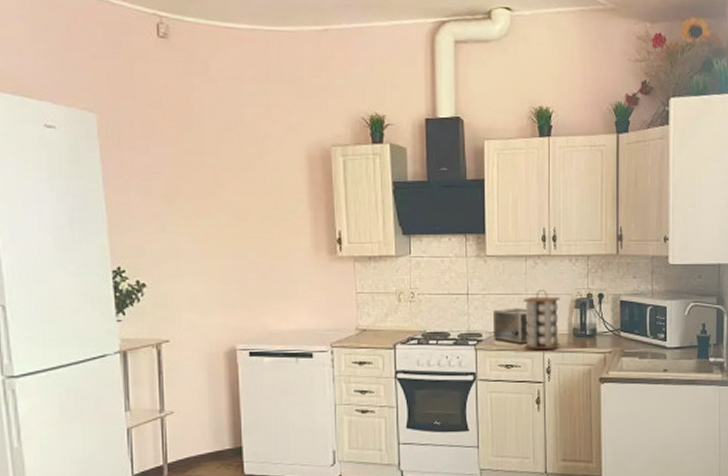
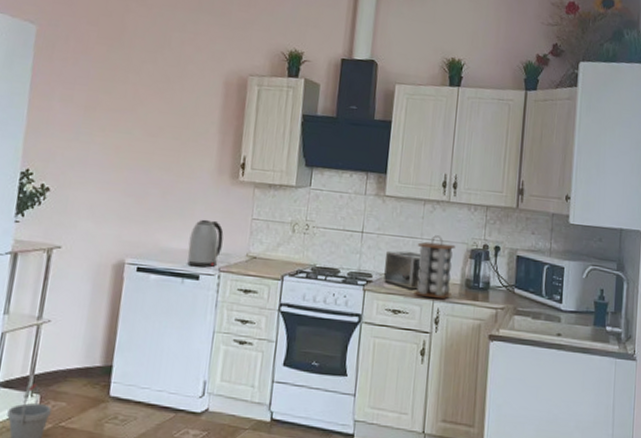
kettle: none [297,298,330,345] -> present [187,219,224,268]

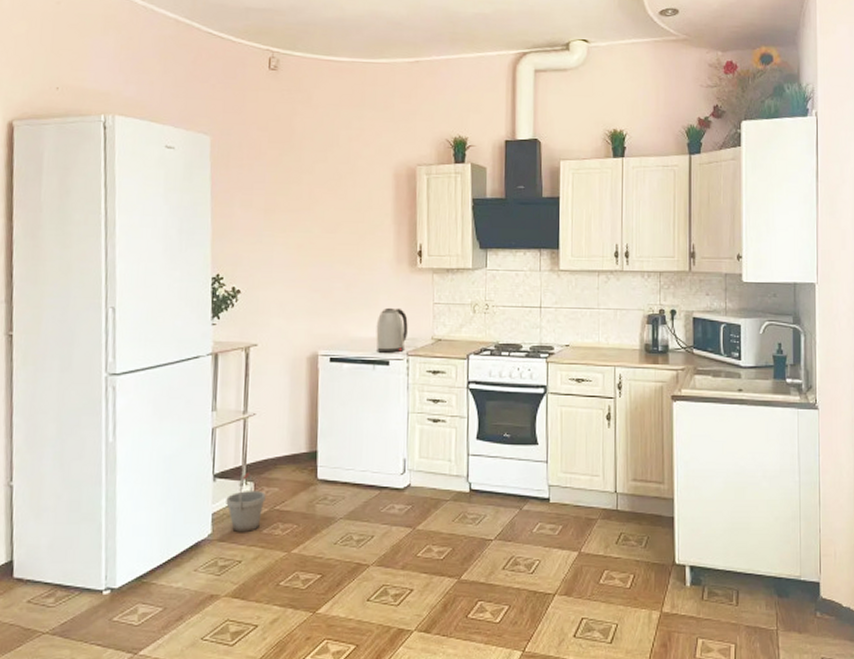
toaster: present [384,250,422,291] -> none [564,321,600,359]
spice rack: present [413,235,456,300] -> none [594,304,632,365]

